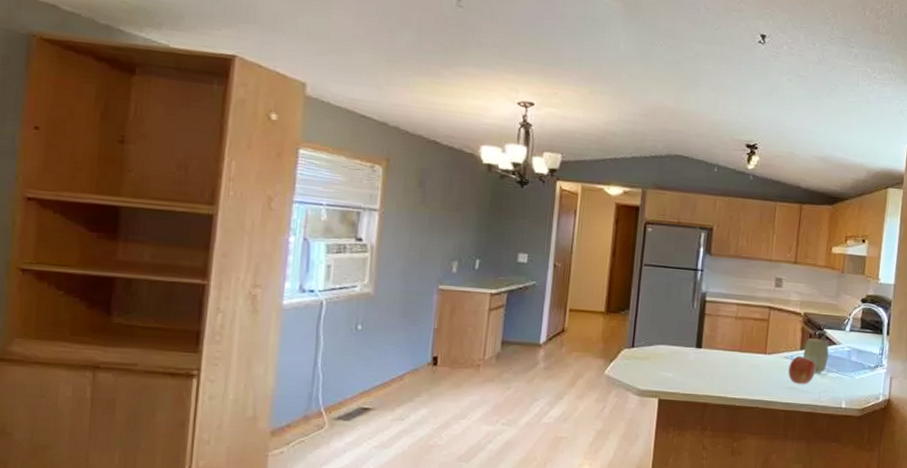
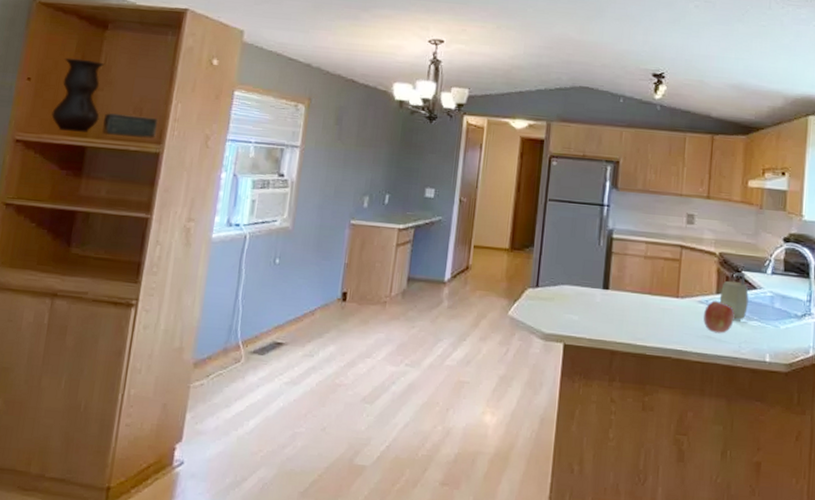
vase: none [71,105,136,191] -> present [51,57,105,133]
decorative box: none [139,170,208,199] -> present [102,113,158,139]

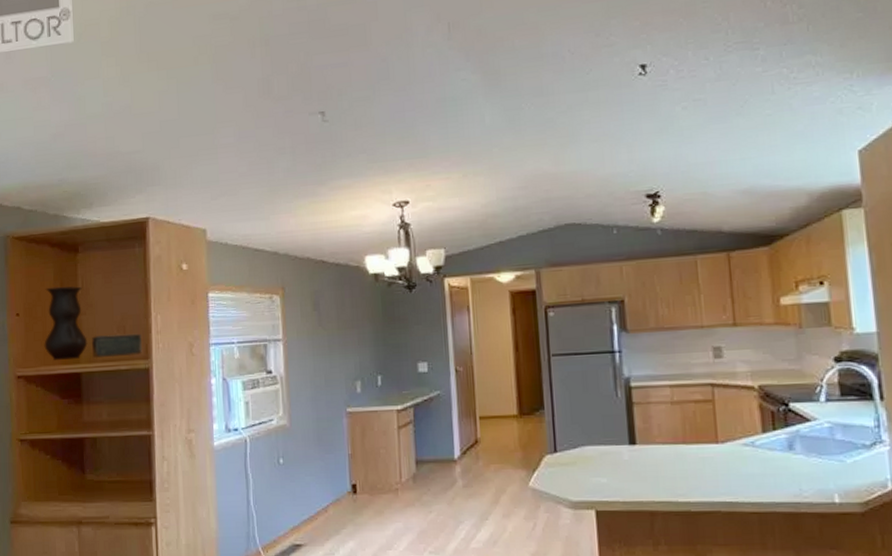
fruit: present [703,300,735,334] -> none [751,440,789,478]
soap dispenser: present [719,272,749,320] -> none [767,404,803,460]

